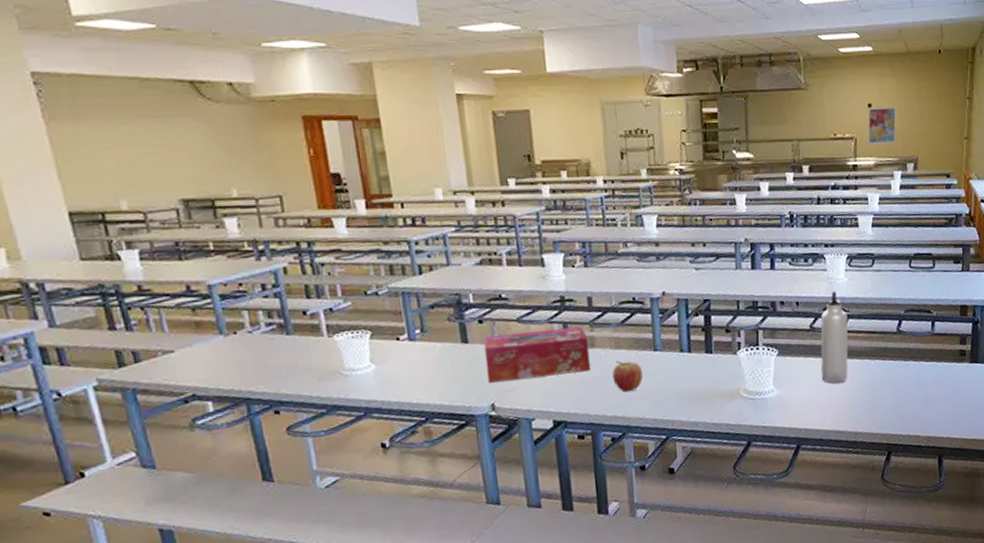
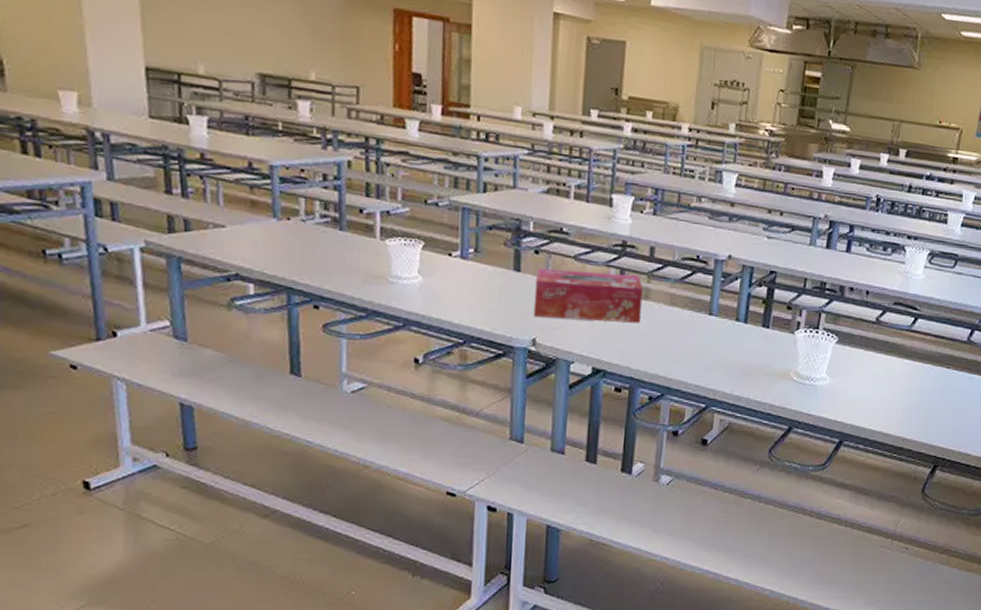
fruit: present [612,360,643,392] -> none [661,318,694,353]
water bottle: present [820,289,849,384] -> none [878,285,918,384]

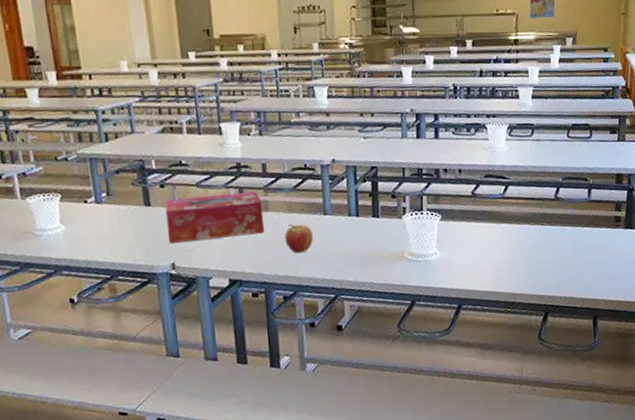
fruit: none [661,318,694,353] -> present [284,224,314,254]

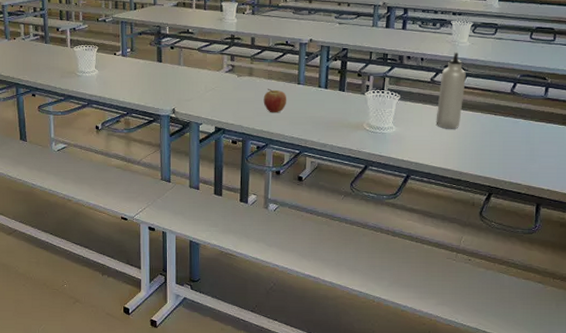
tissue box: present [165,191,265,243] -> none [172,58,248,94]
water bottle: none [482,158,508,247] -> present [436,51,466,129]

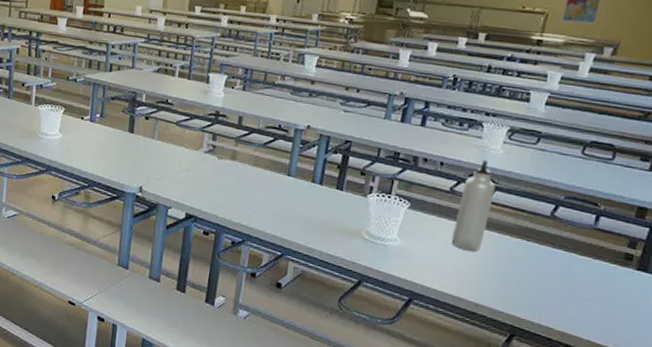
fruit: present [263,88,287,113] -> none [245,176,274,206]

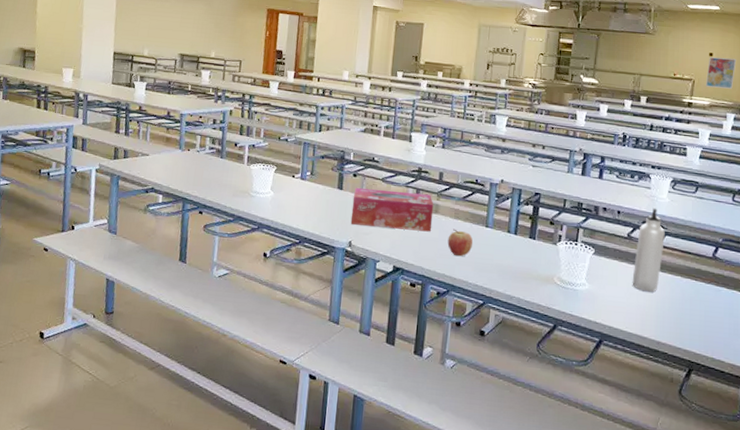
tissue box: none [141,130,232,179] -> present [350,187,434,232]
fruit: none [245,176,274,206] -> present [447,228,474,257]

